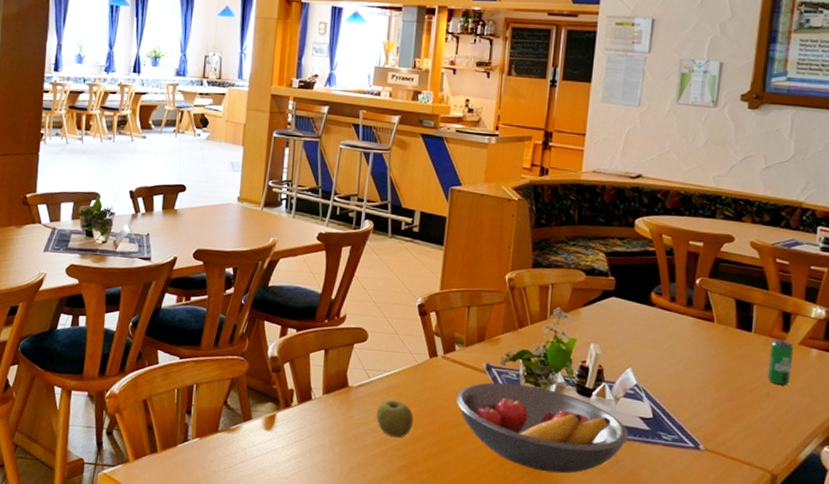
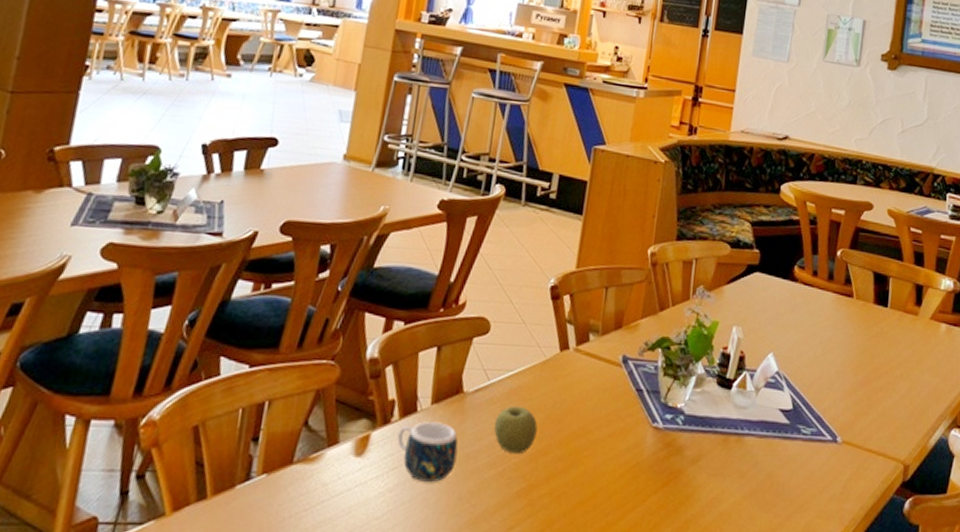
mug: none [297,407,347,454] -> present [397,422,458,482]
fruit bowl: present [456,382,629,474] -> none [587,377,769,483]
beverage can: present [768,339,794,386] -> none [902,315,926,365]

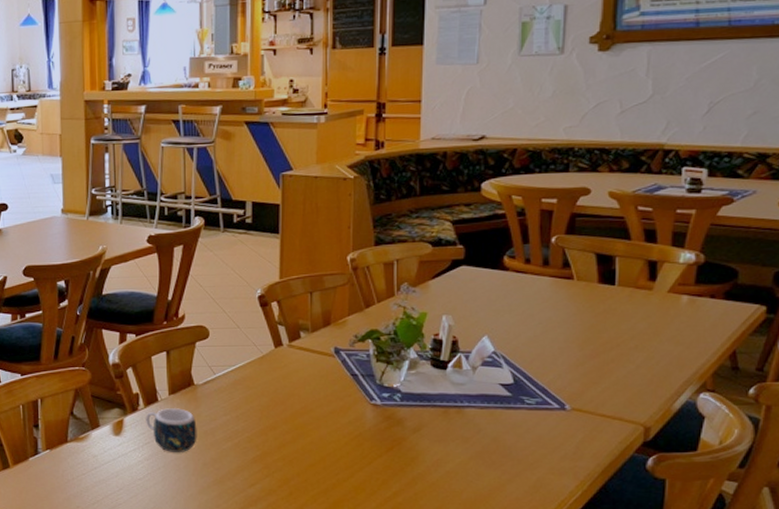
apple: present [494,406,538,453] -> none [226,393,264,429]

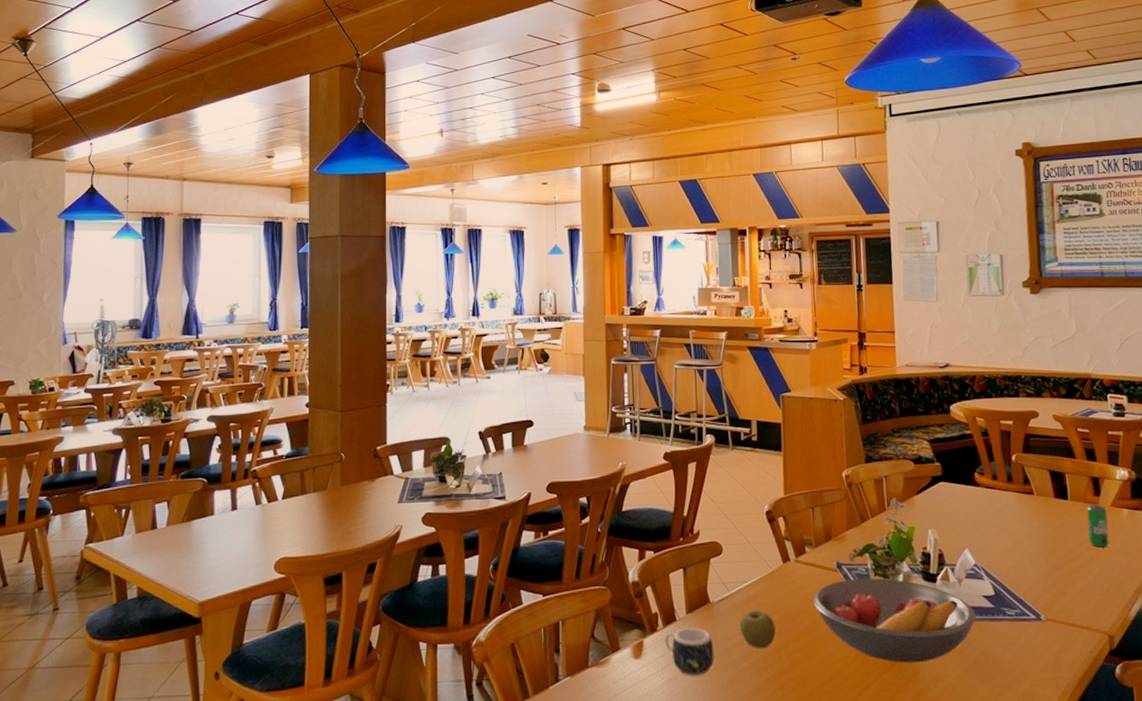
apple: none [226,393,264,429] -> present [740,610,776,648]
fruit bowl: none [305,364,490,448] -> present [812,578,976,663]
beverage can: none [635,290,663,336] -> present [1086,504,1109,548]

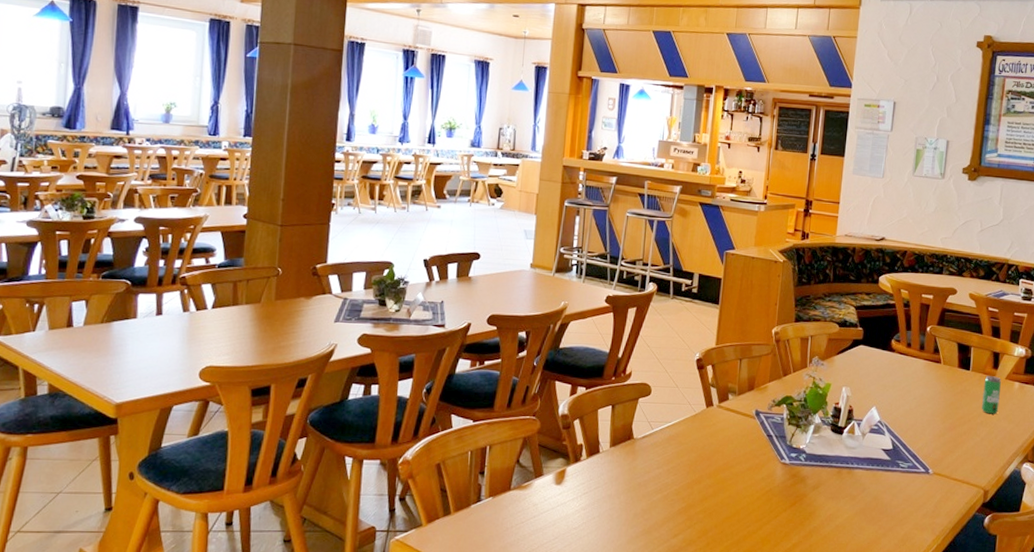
mug: present [665,628,714,675] -> none [586,460,632,503]
apple: present [740,610,776,648] -> none [659,448,692,482]
fruit bowl: present [812,578,976,663] -> none [729,426,873,504]

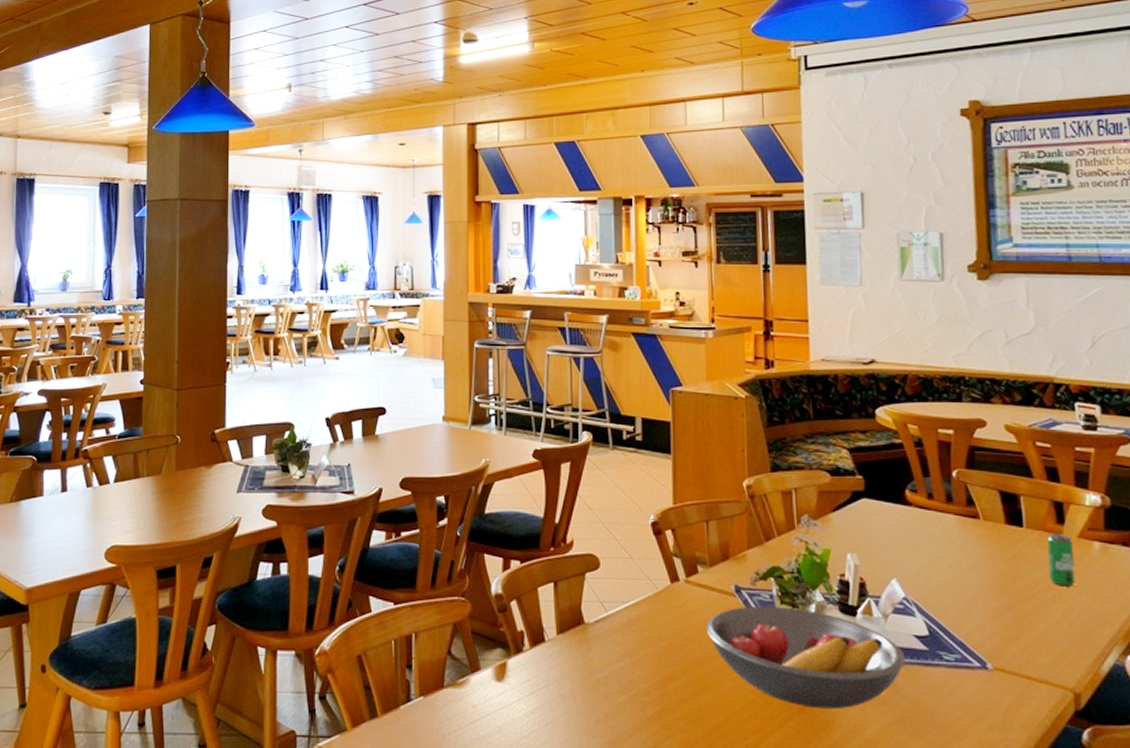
fruit bowl: none [729,426,873,504] -> present [705,606,906,709]

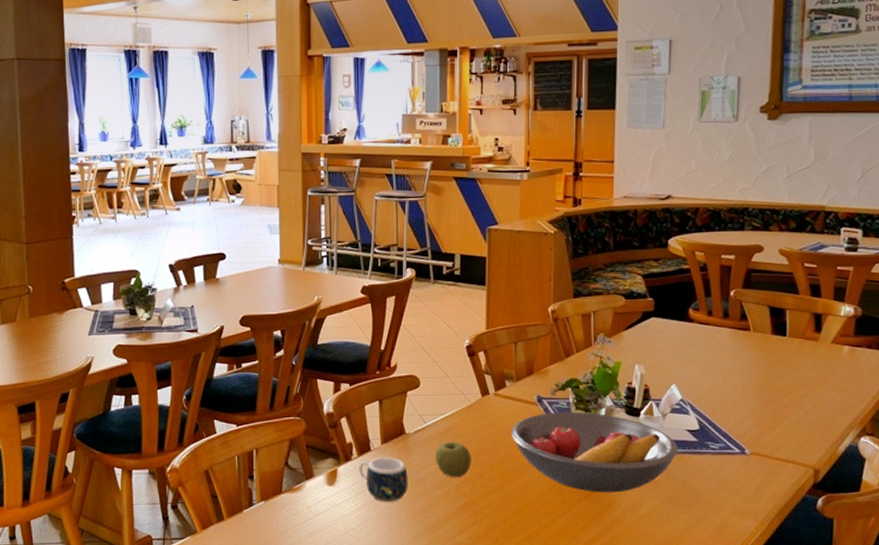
mug: none [531,650,589,705] -> present [359,457,408,501]
apple: none [619,635,661,679] -> present [436,441,471,477]
beverage can: present [1046,534,1076,587] -> none [804,341,827,384]

